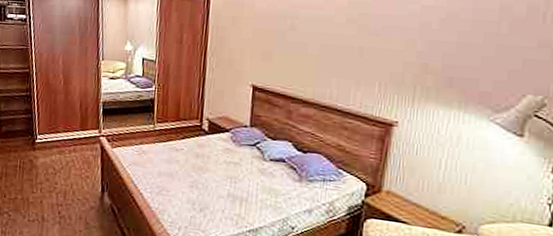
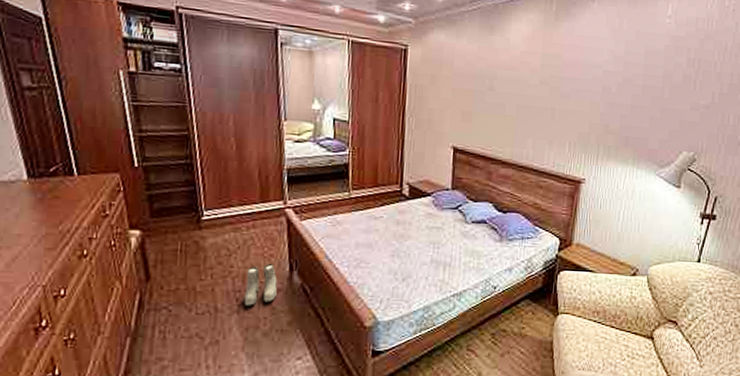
boots: none [64,184,92,219] -> present [244,264,278,306]

